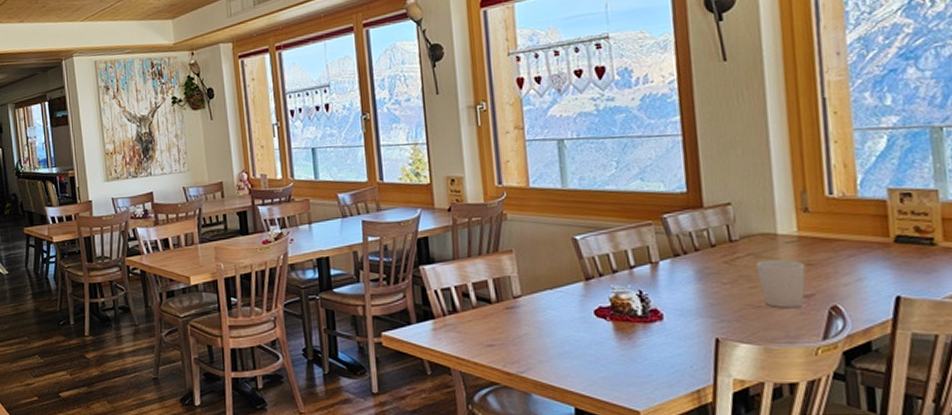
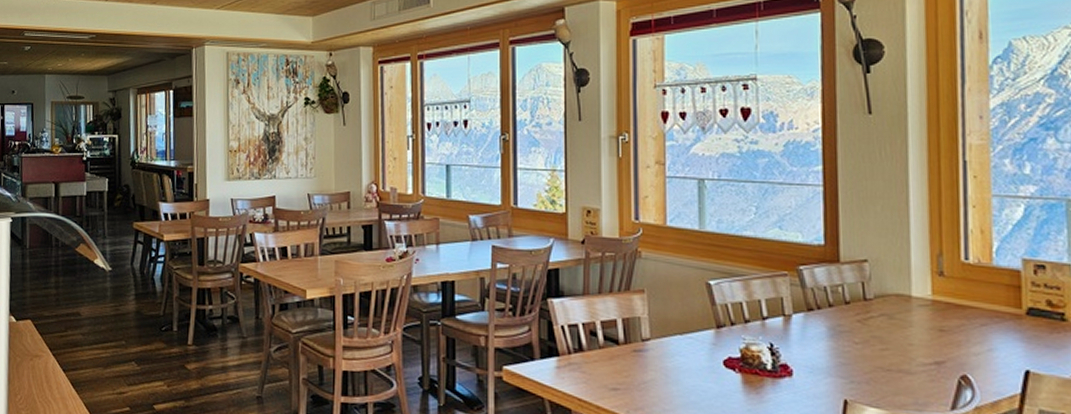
dixie cup: present [755,259,806,307] -> none [888,322,938,374]

